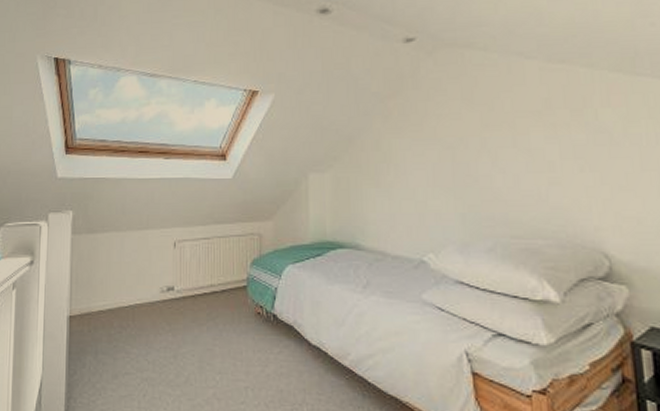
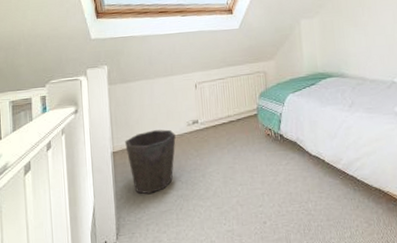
waste bin: none [85,294,145,372] -> present [125,129,176,194]

